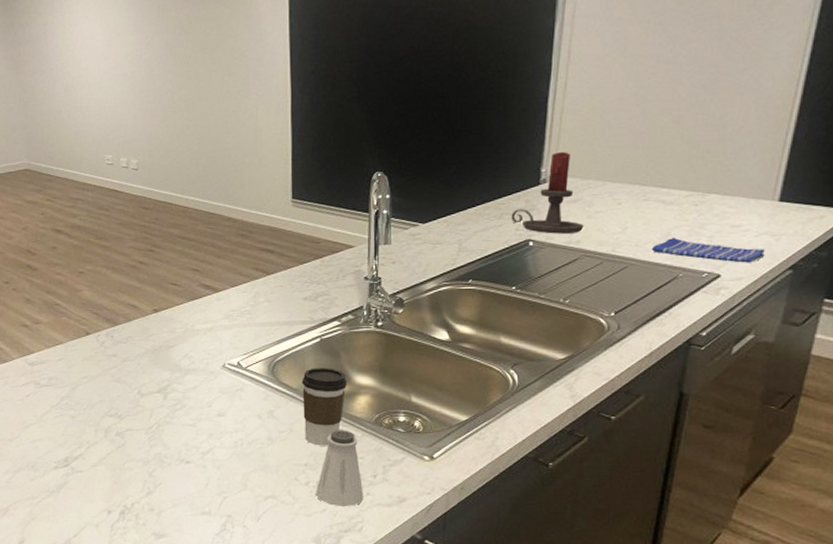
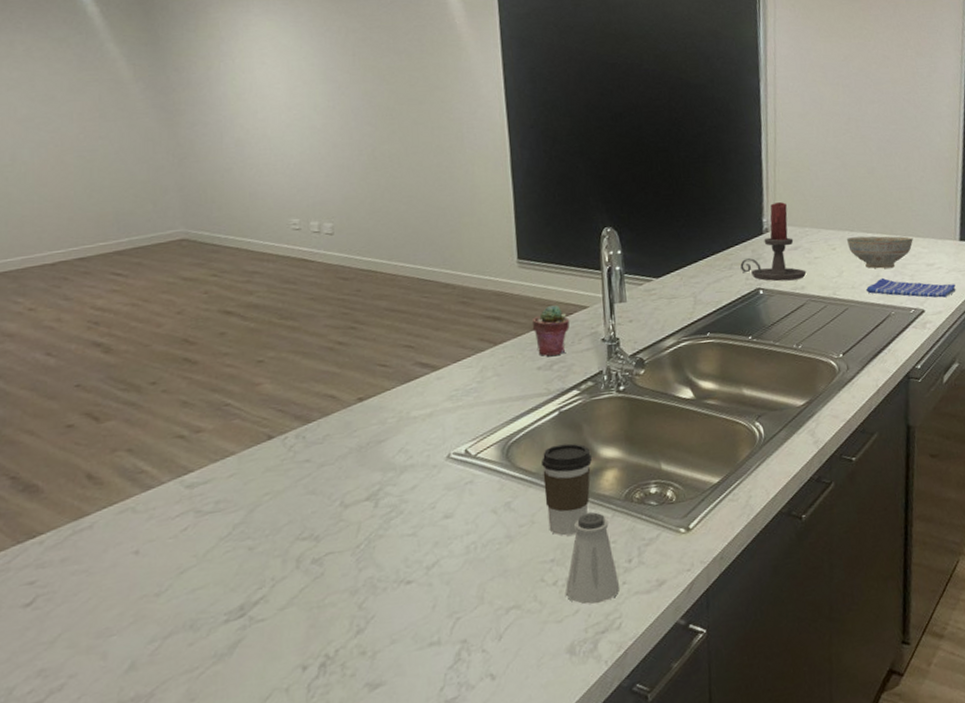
potted succulent: none [301,242,336,288] -> present [531,304,570,356]
decorative bowl: none [635,191,720,227] -> present [846,236,914,269]

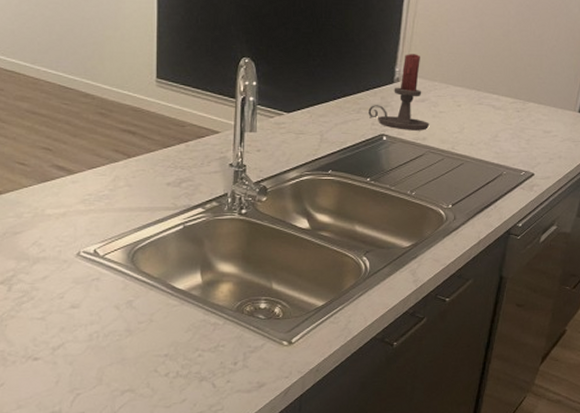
potted succulent: present [531,304,570,356] -> none [165,126,202,174]
coffee cup: present [542,443,593,536] -> none [164,255,211,336]
saltshaker: present [565,512,619,605] -> none [175,318,223,396]
decorative bowl: present [846,236,914,269] -> none [472,97,536,130]
dish towel: present [865,277,956,298] -> none [483,138,567,164]

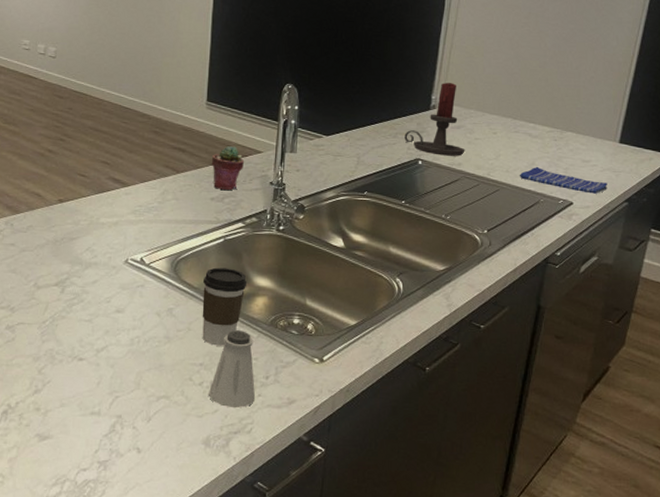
coffee cup: none [164,255,211,336] -> present [202,267,248,346]
potted succulent: none [165,126,202,174] -> present [211,145,245,190]
saltshaker: none [175,318,223,396] -> present [208,330,255,409]
dish towel: none [483,138,567,164] -> present [519,166,607,194]

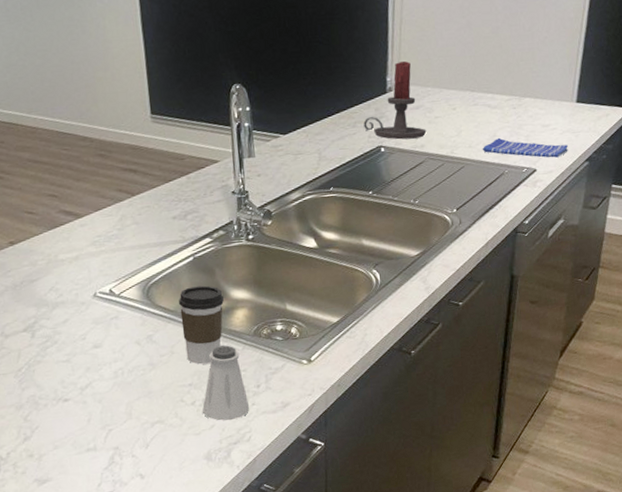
potted succulent: present [211,145,245,190] -> none [166,158,202,207]

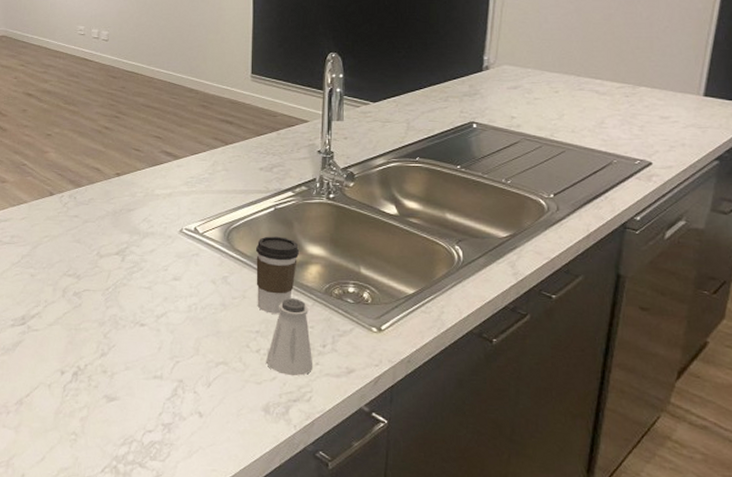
candle holder: present [363,61,427,140] -> none [456,42,524,118]
dish towel: present [482,137,568,158] -> none [587,125,693,153]

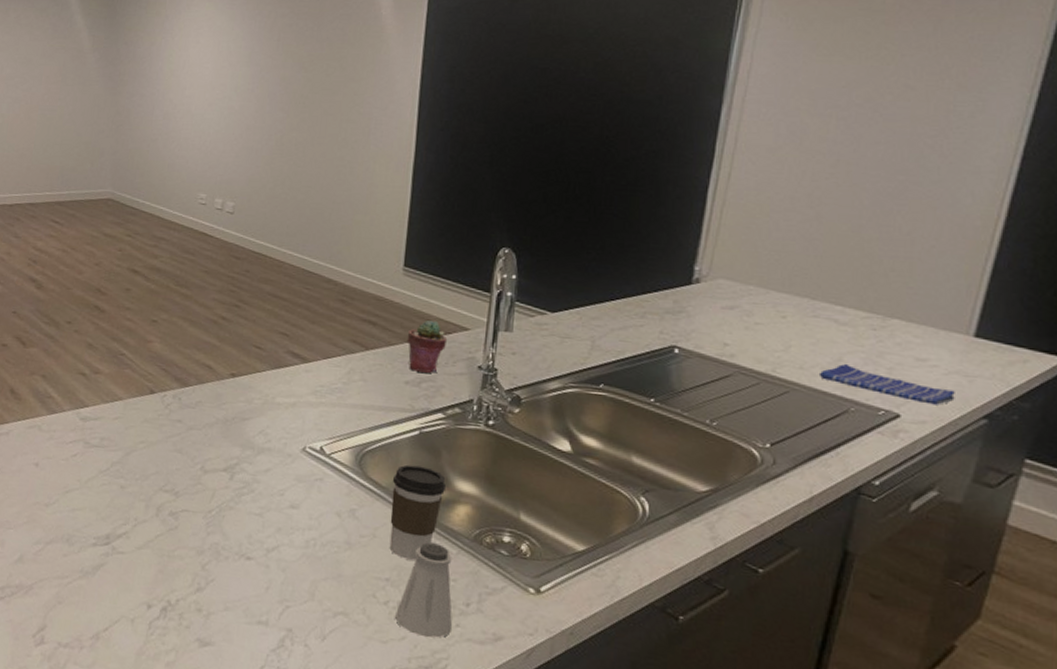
potted succulent: none [258,116,292,159] -> present [406,319,448,373]
dish towel: none [587,125,693,153] -> present [818,363,955,405]

